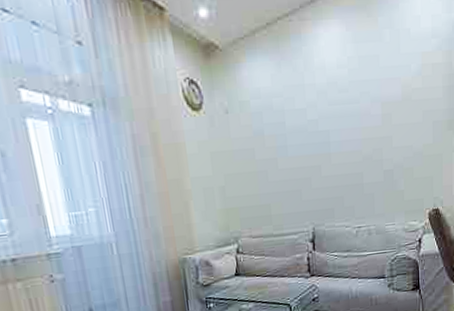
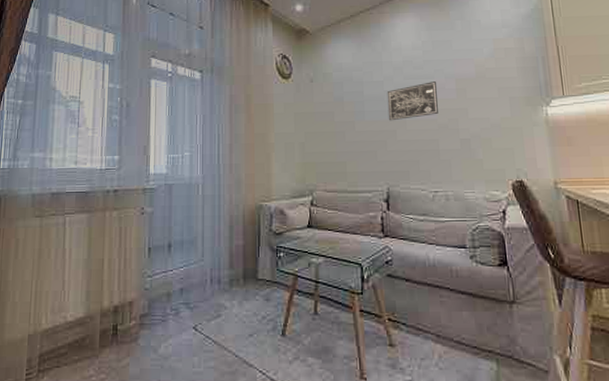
wall art: none [310,107,363,156] -> present [387,81,438,121]

